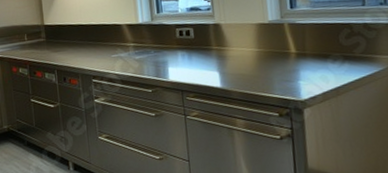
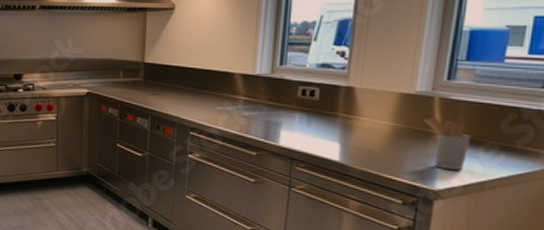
utensil holder: none [279,40,320,82] -> present [423,117,471,170]

